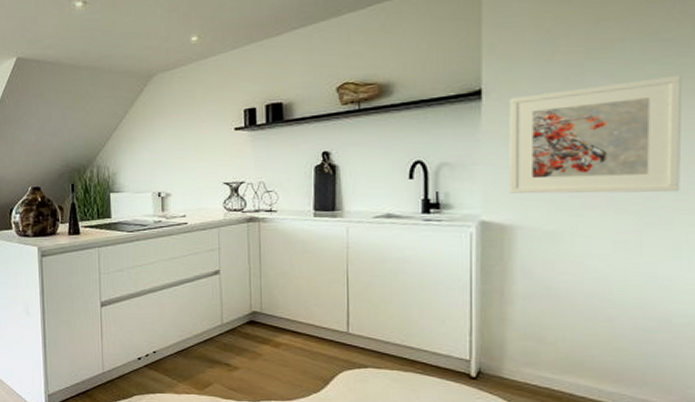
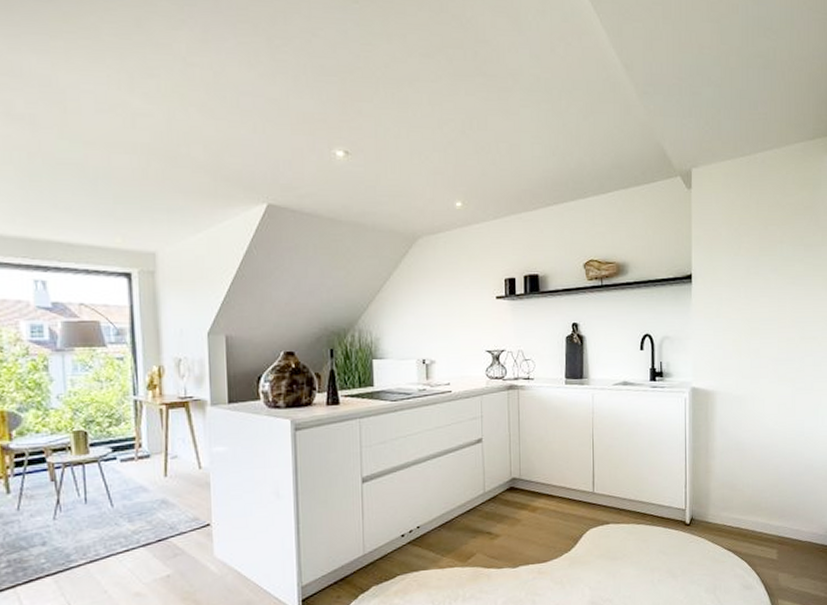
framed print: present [509,75,681,194] -> none [711,273,816,365]

